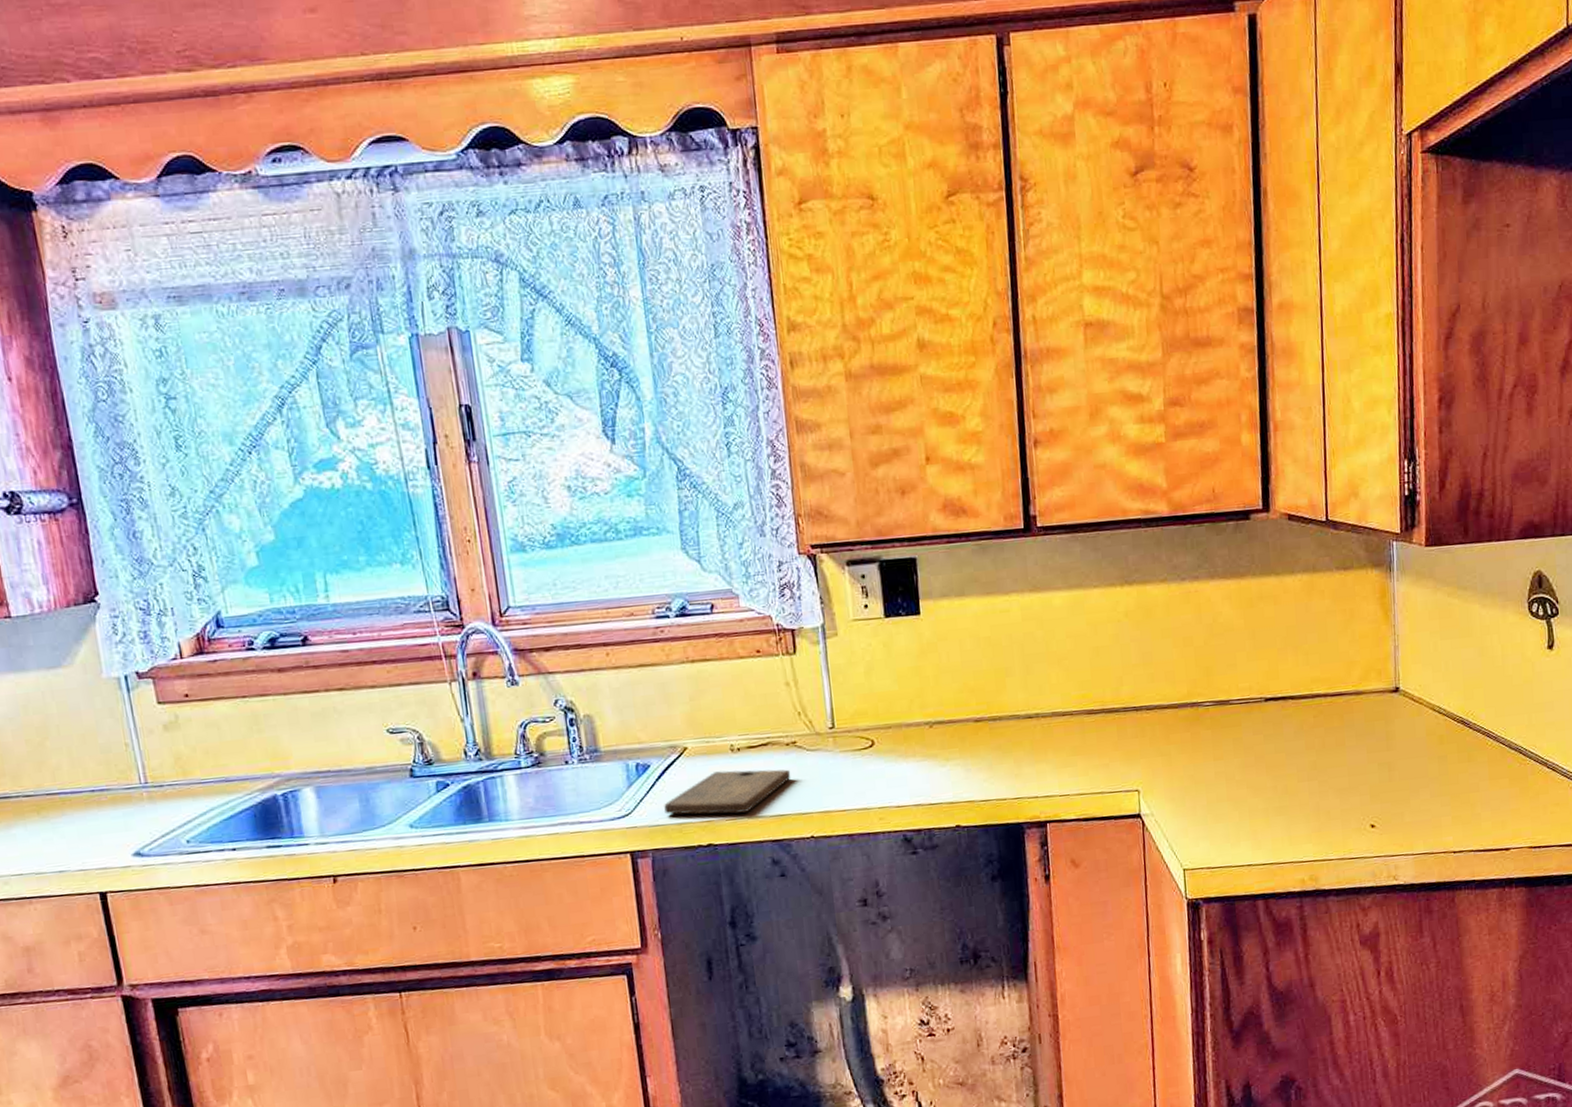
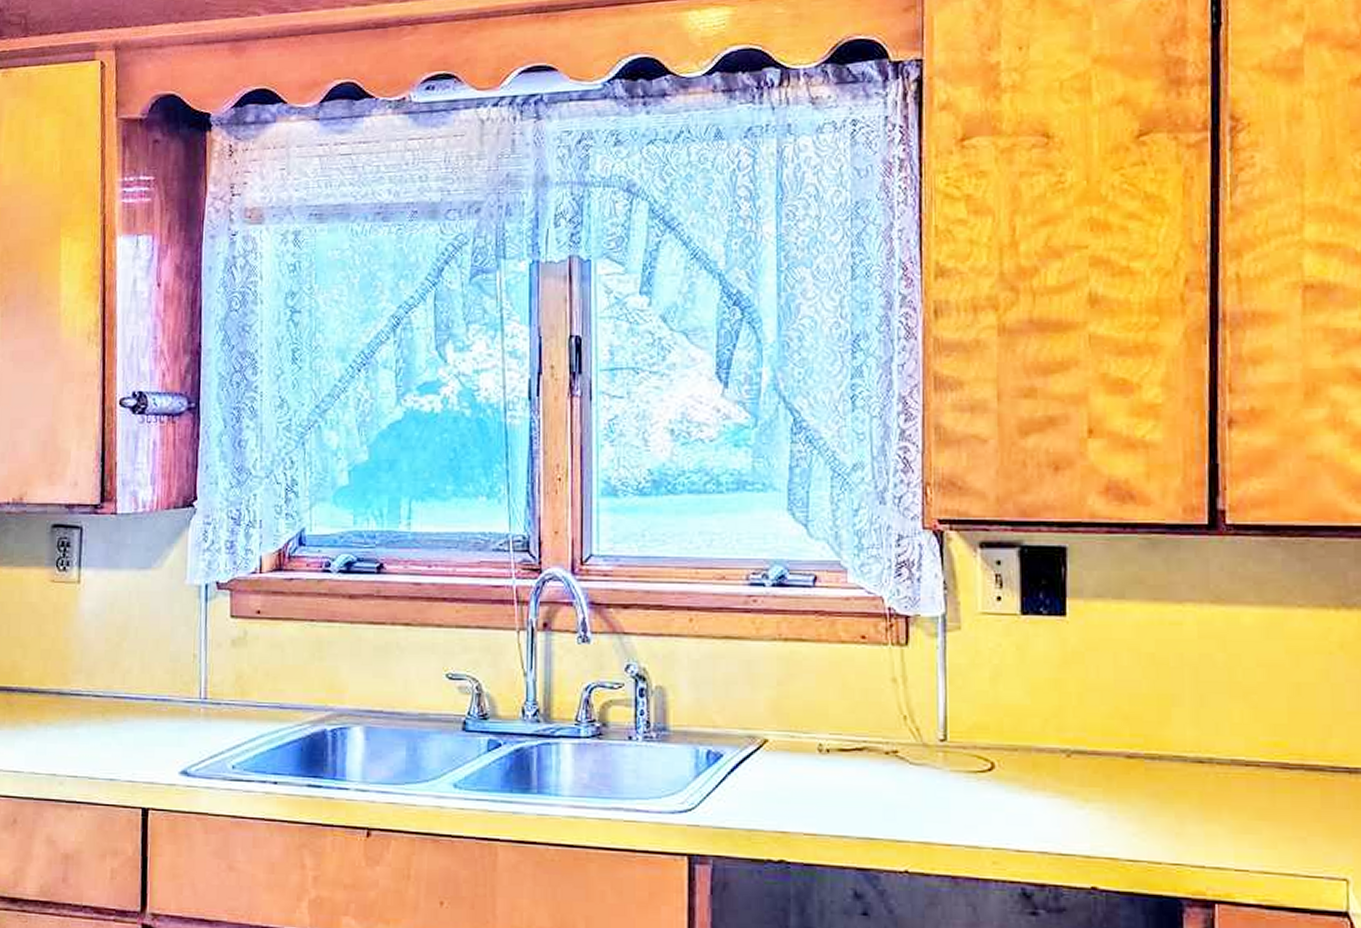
cutting board: present [664,769,791,815] -> none [733,774,888,828]

